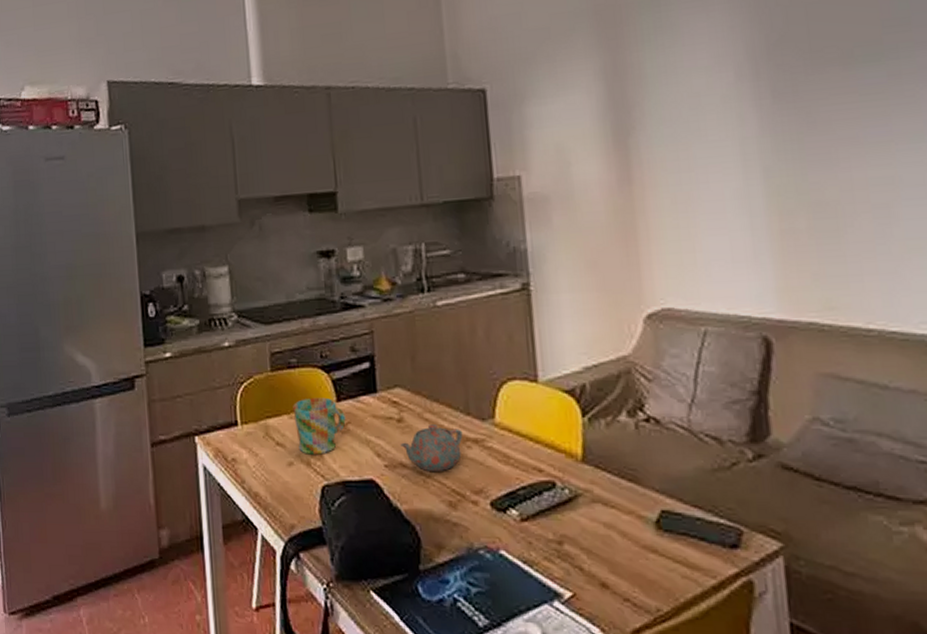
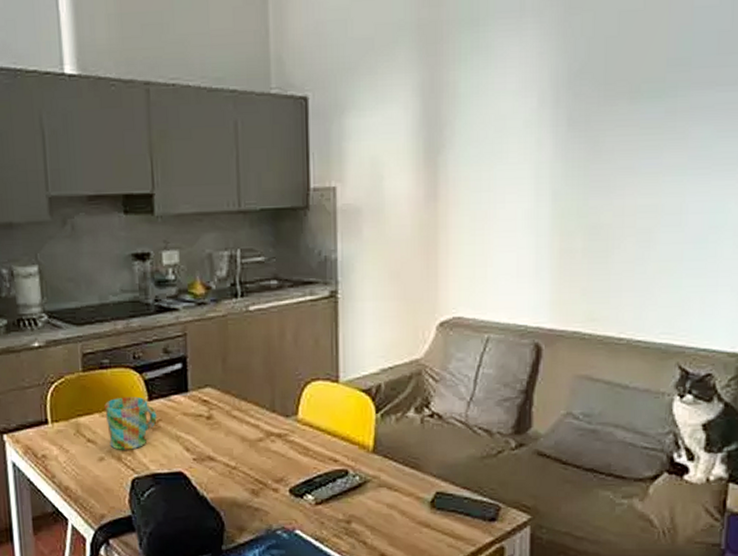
teapot: present [400,424,463,472] -> none [209,421,268,464]

